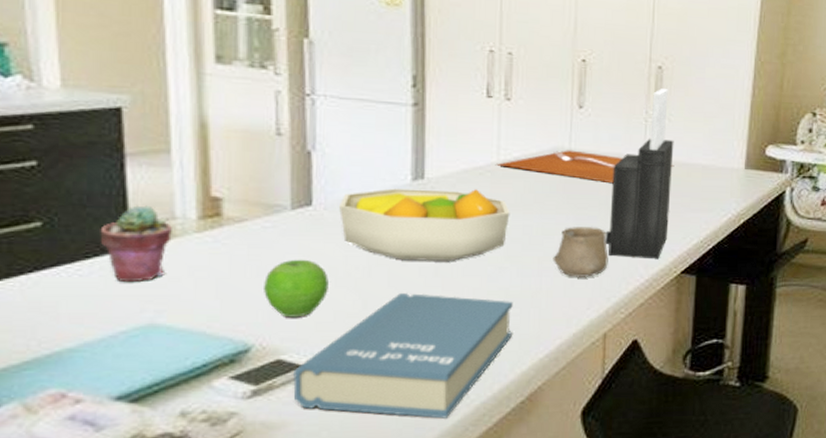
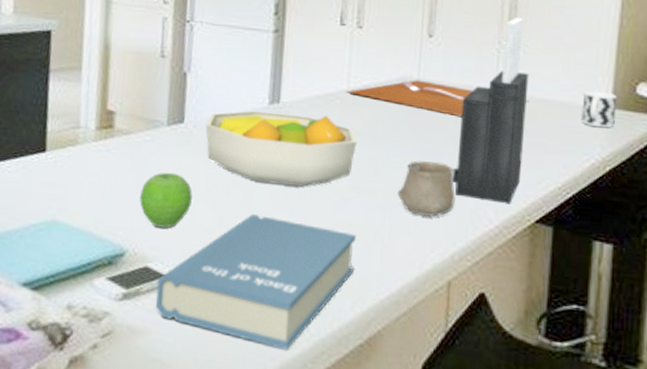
potted succulent: present [100,205,172,281] -> none [25,114,77,182]
cup: none [720,154,750,186] -> present [581,90,617,128]

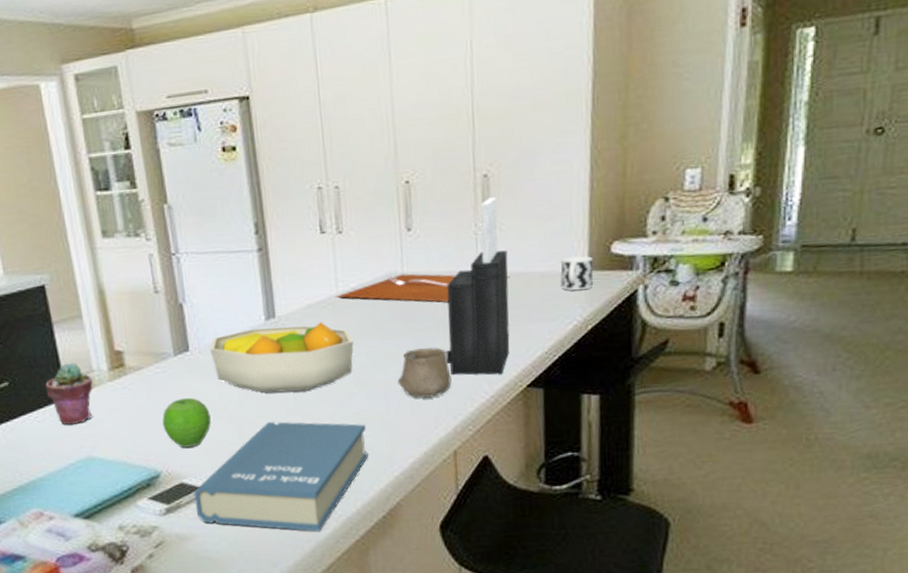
potted succulent: none [25,114,77,182] -> present [45,362,93,425]

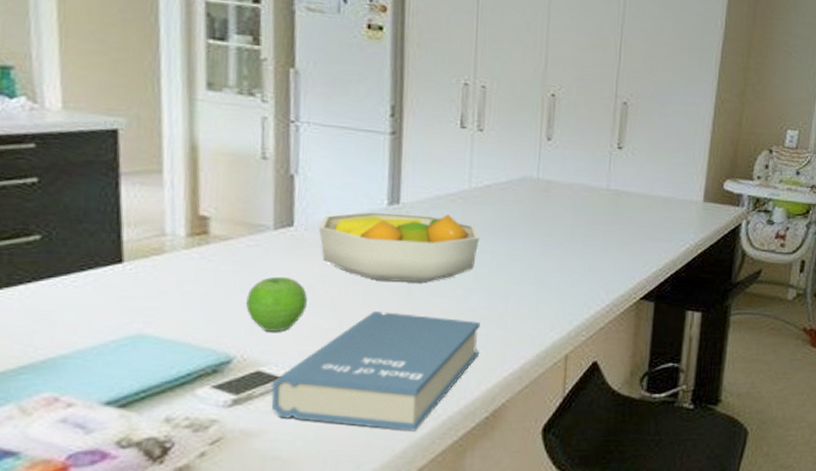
potted succulent: present [45,362,93,425] -> none [94,222,162,294]
cutting board: present [336,273,510,303] -> none [468,179,637,213]
cup: present [397,347,452,398] -> none [519,252,572,301]
knife block: present [446,197,510,376] -> none [569,123,637,286]
cup: present [560,255,593,291] -> none [679,187,708,218]

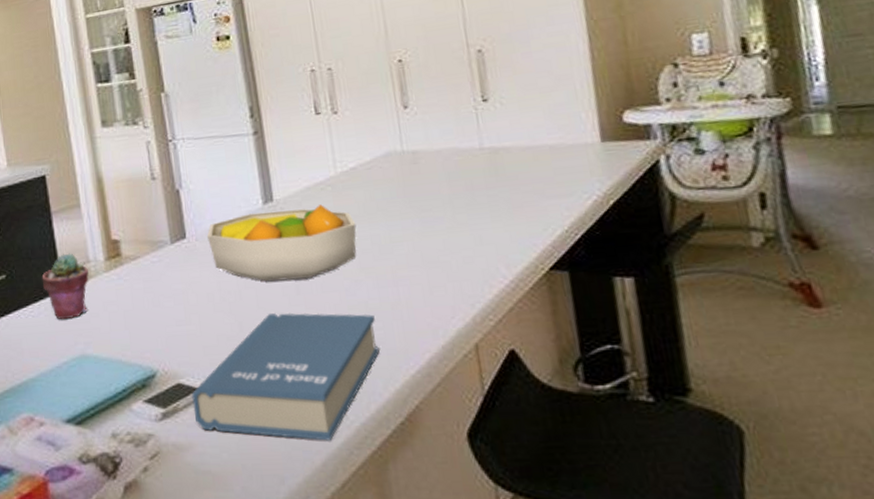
potted succulent: none [94,222,162,294] -> present [41,253,89,319]
fruit: present [246,276,307,332] -> none [159,288,209,343]

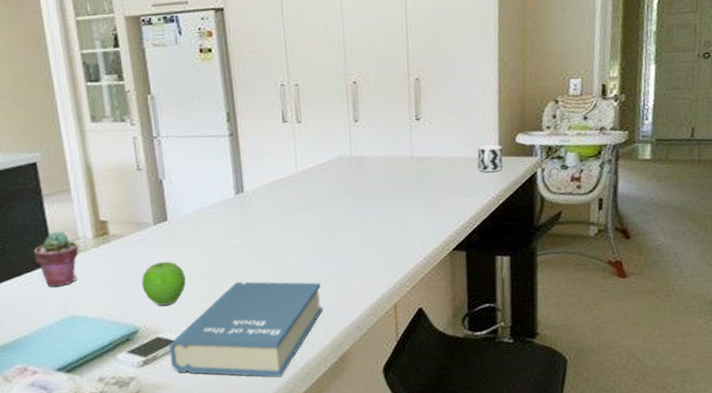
fruit: none [159,288,209,343] -> present [142,261,186,306]
fruit bowl: present [207,204,357,282] -> none [186,196,311,257]
cup: none [570,126,609,164] -> present [477,144,503,173]

